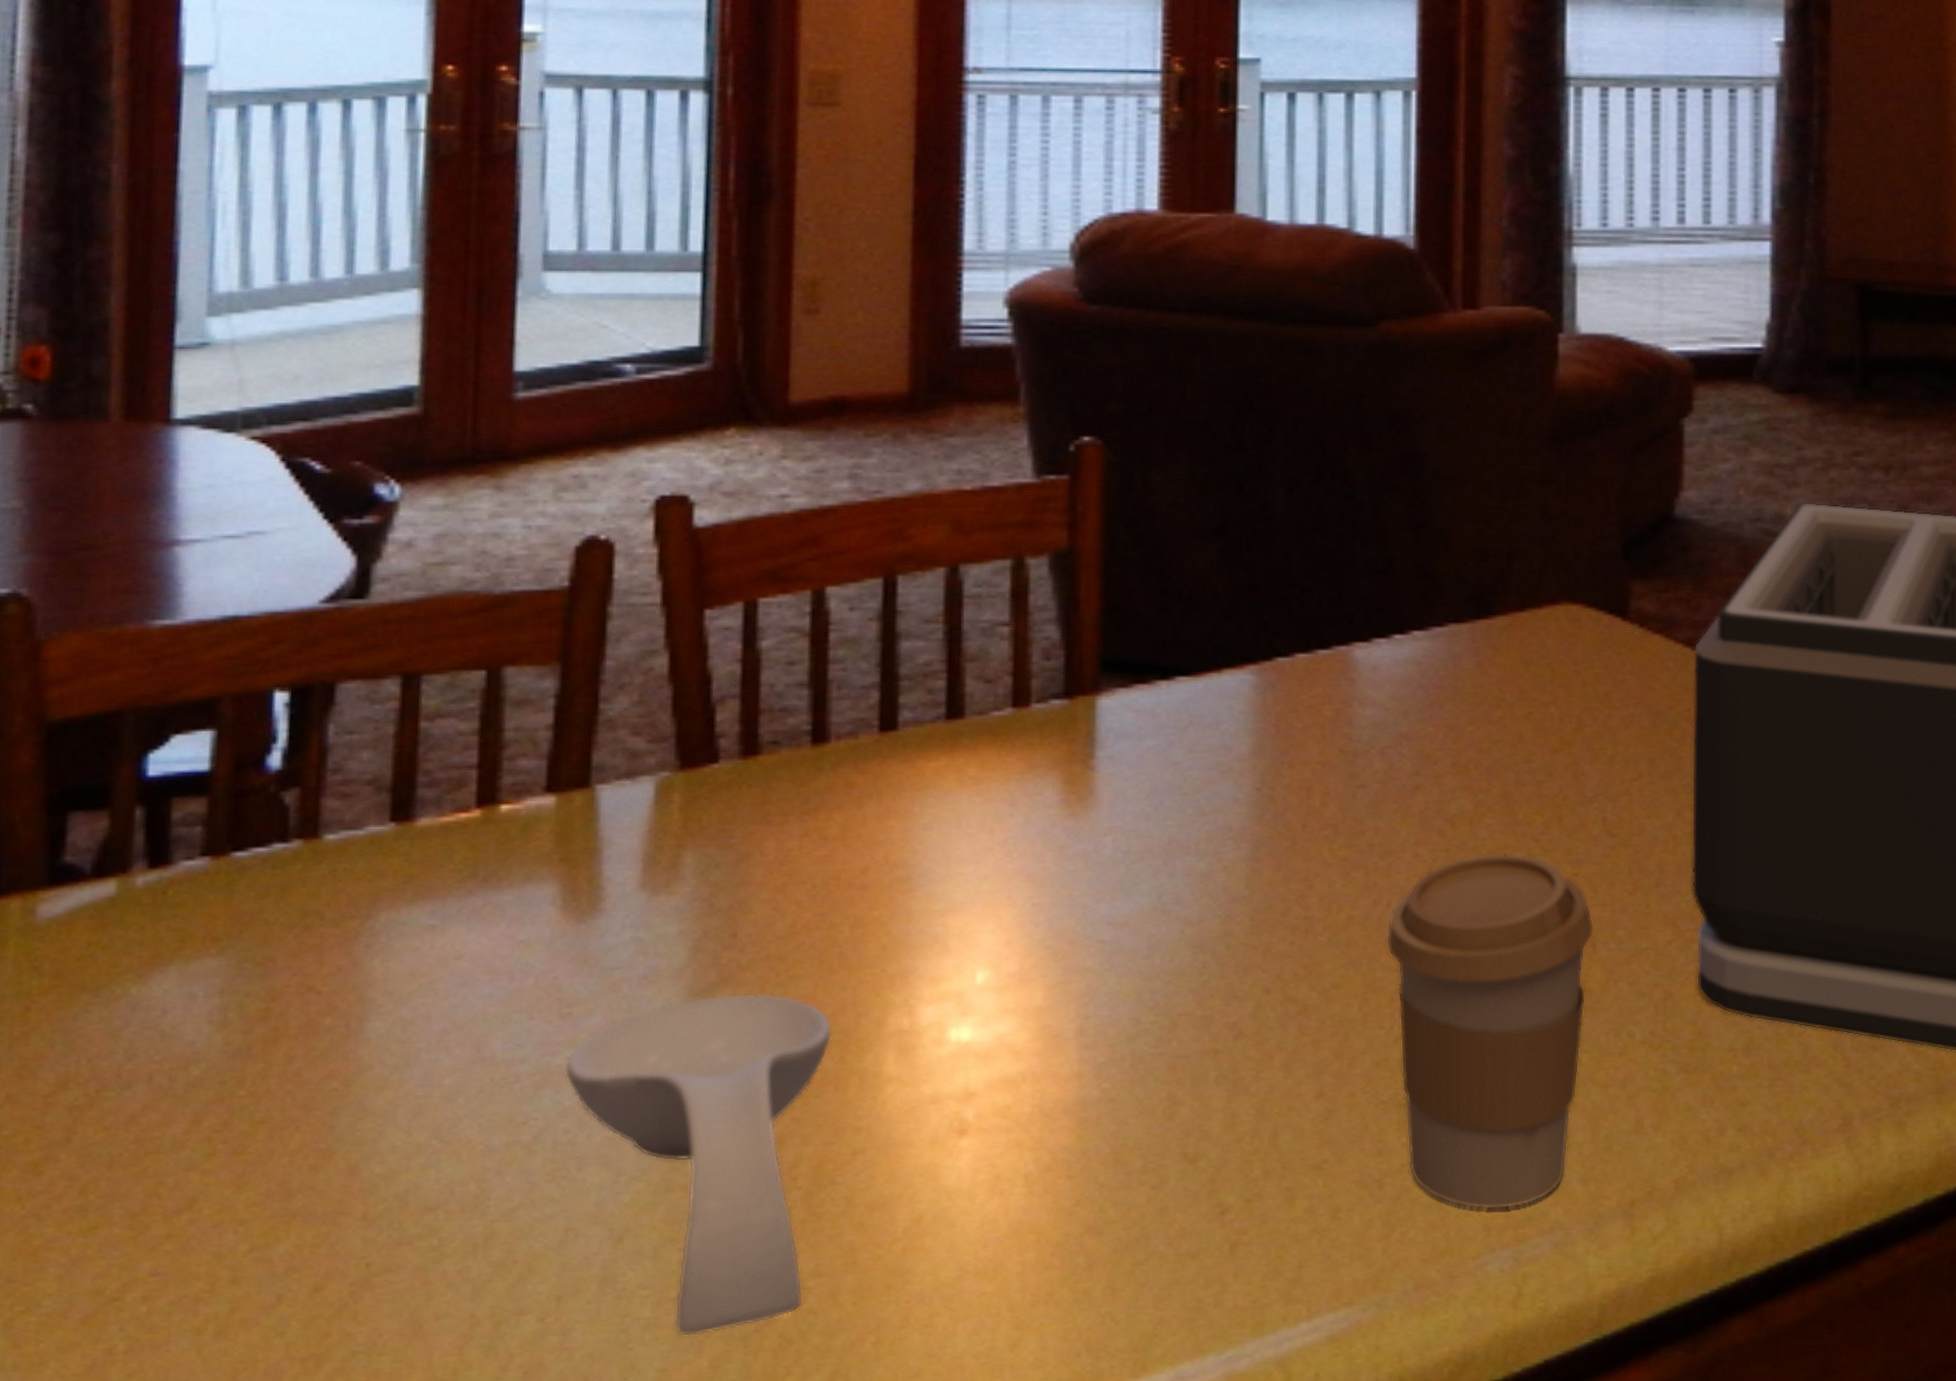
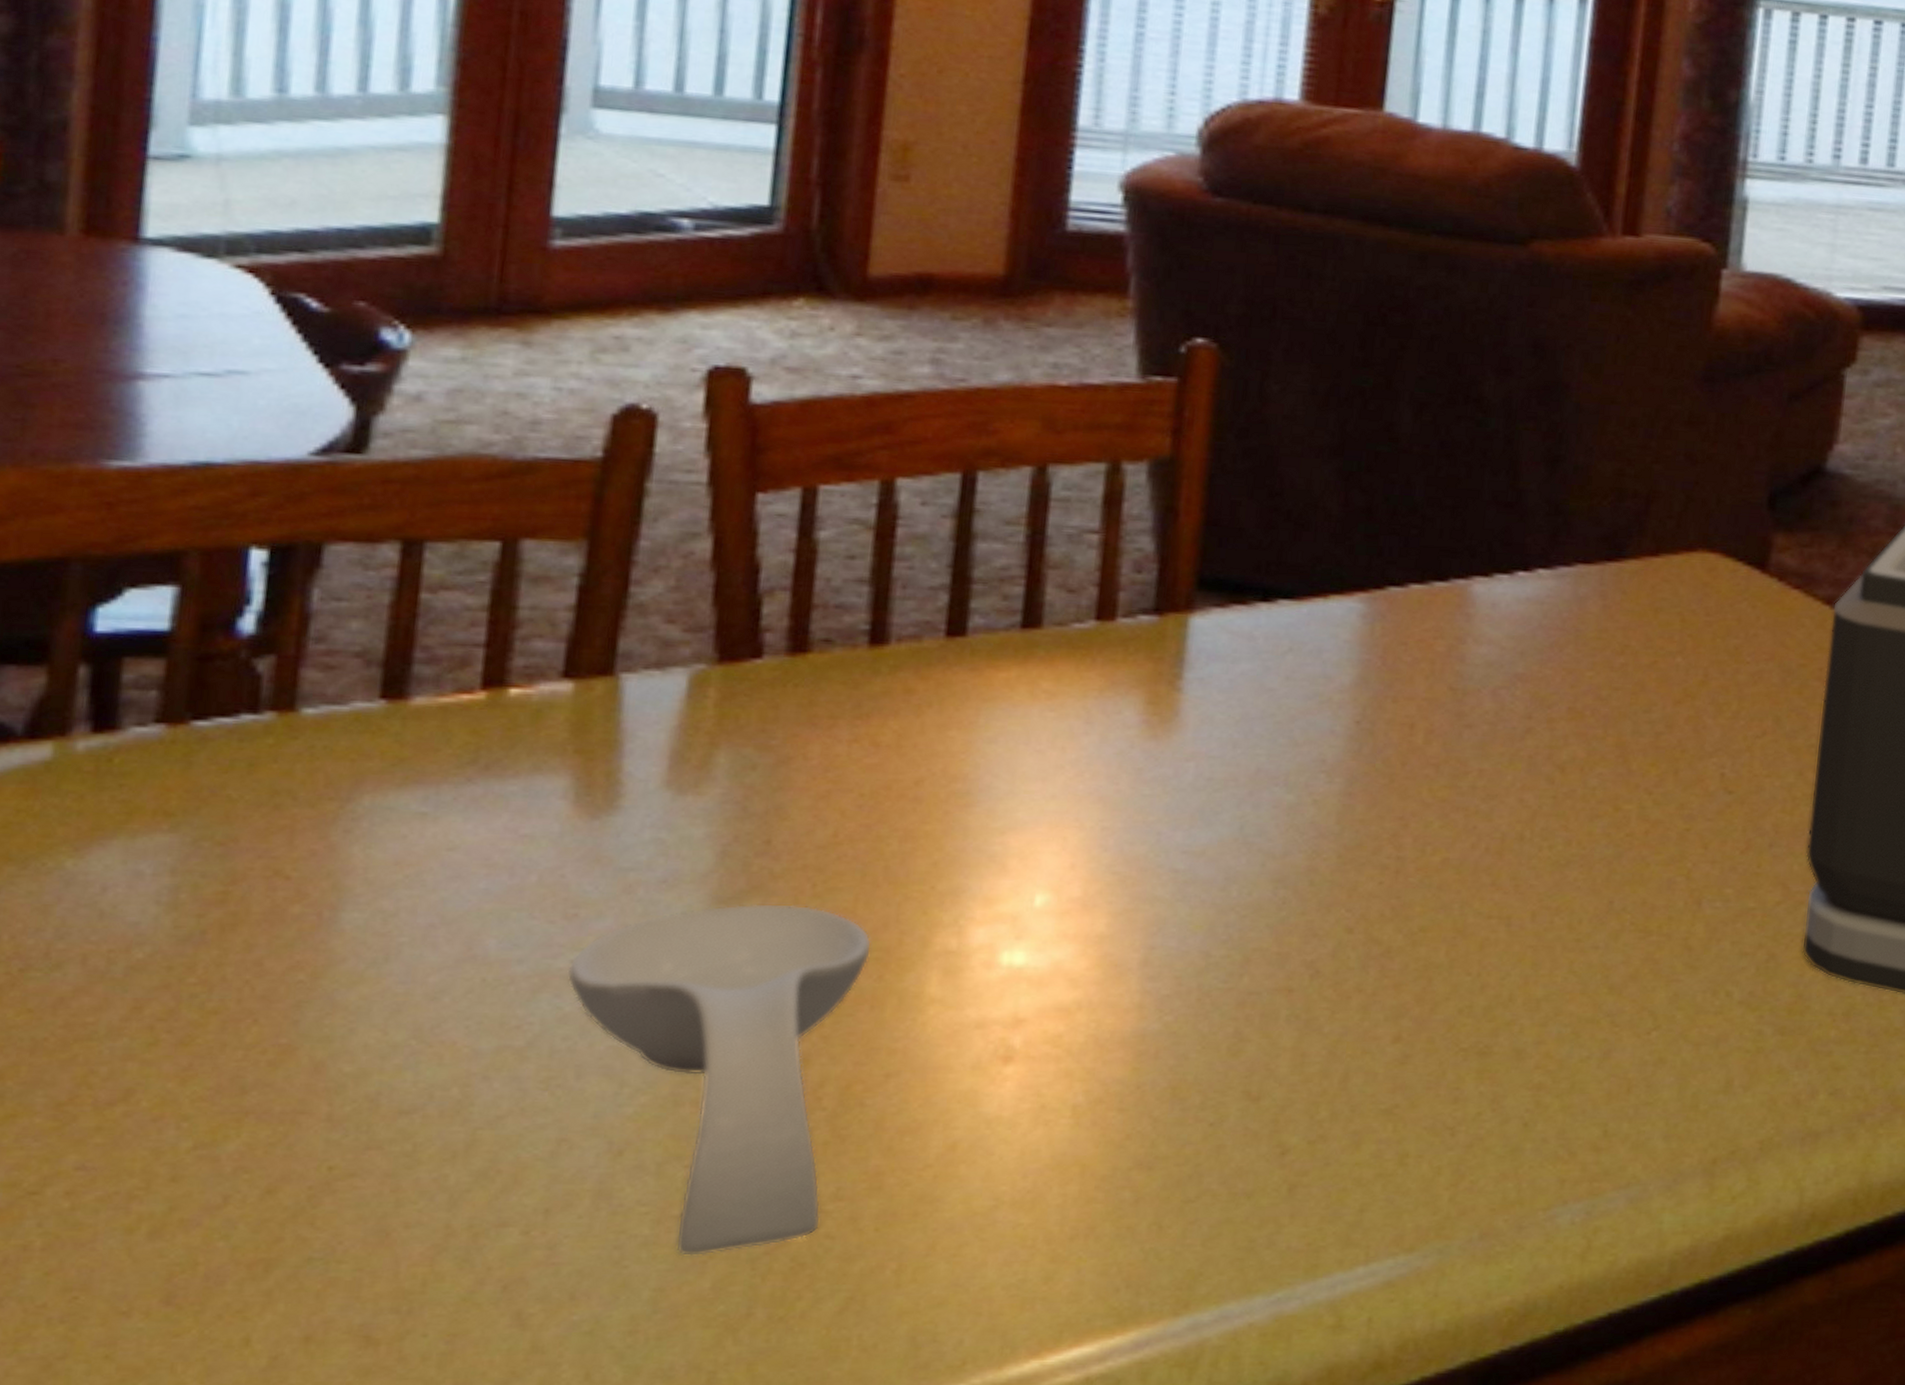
coffee cup: present [1386,852,1594,1210] -> none [1481,802,1702,1163]

